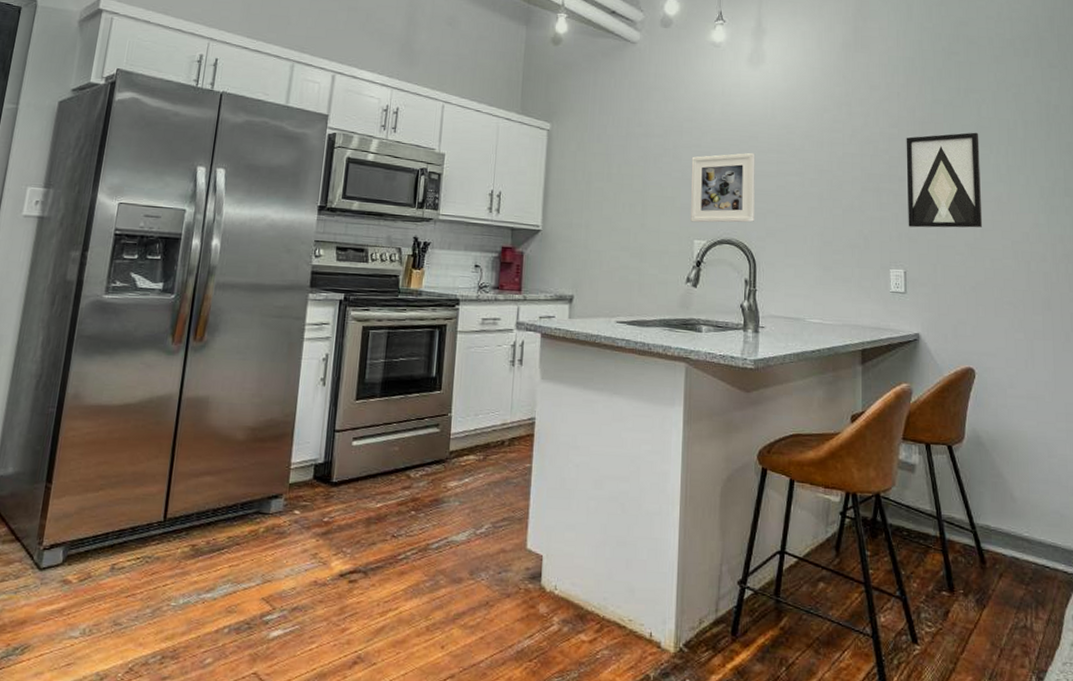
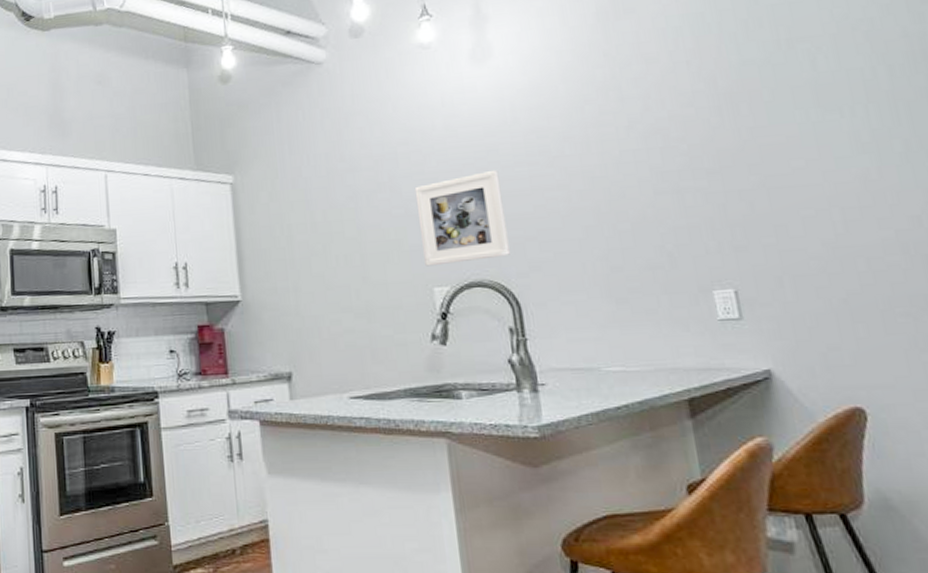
wall art: present [906,132,983,228] -> none [708,93,846,232]

